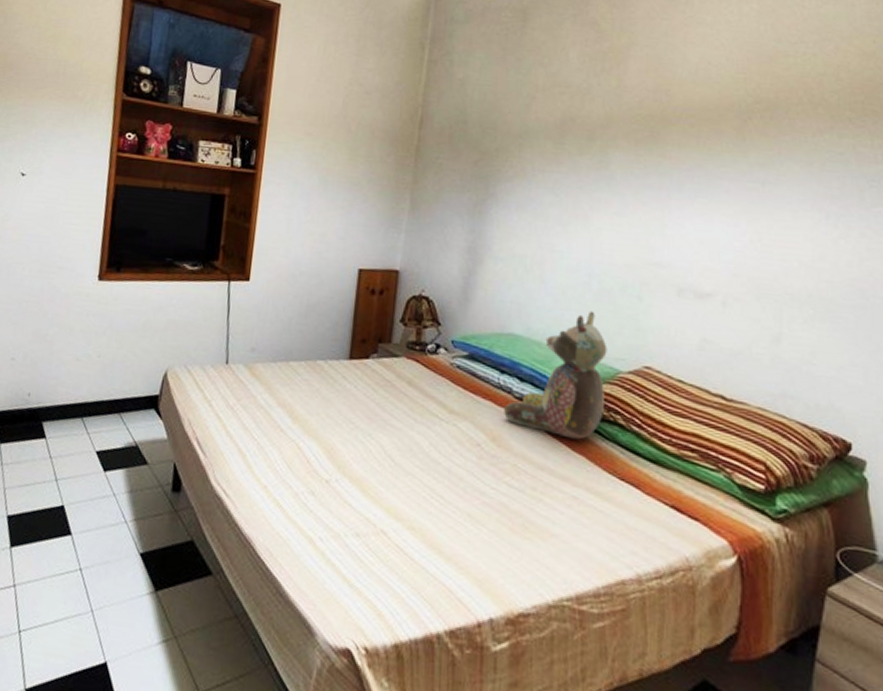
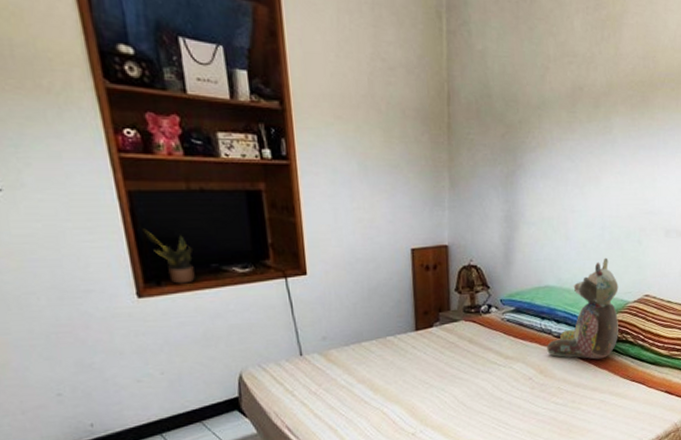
potted plant: none [118,218,154,274] -> present [142,228,195,284]

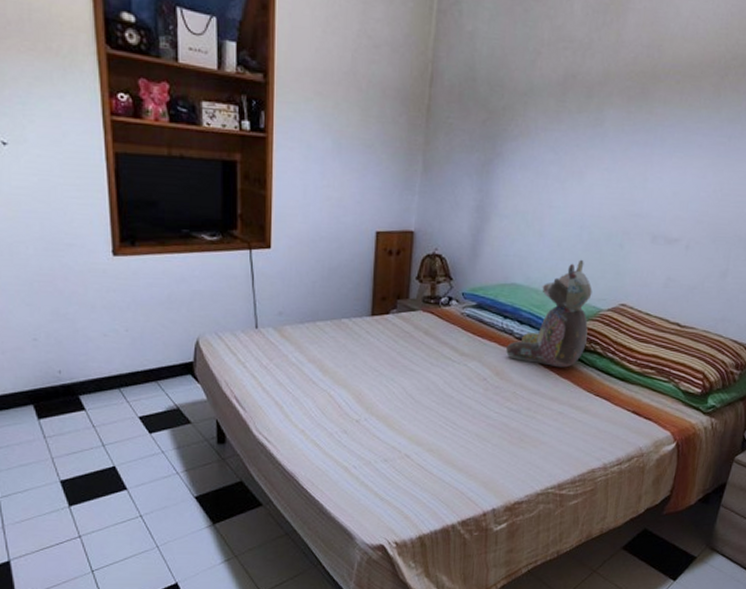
potted plant: present [142,228,195,284] -> none [124,189,166,246]

